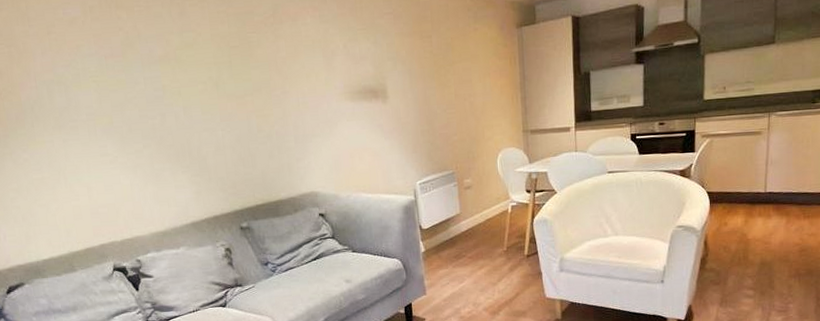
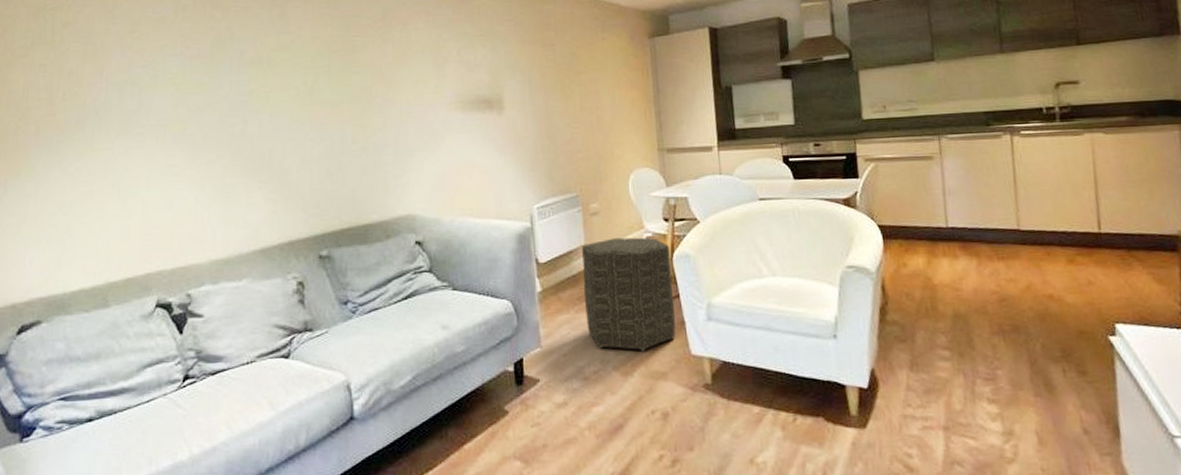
ottoman: none [457,206,534,296] -> present [581,237,676,351]

